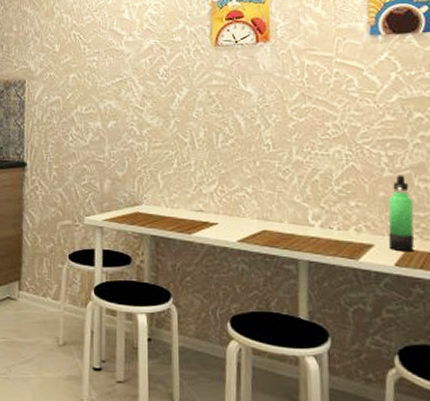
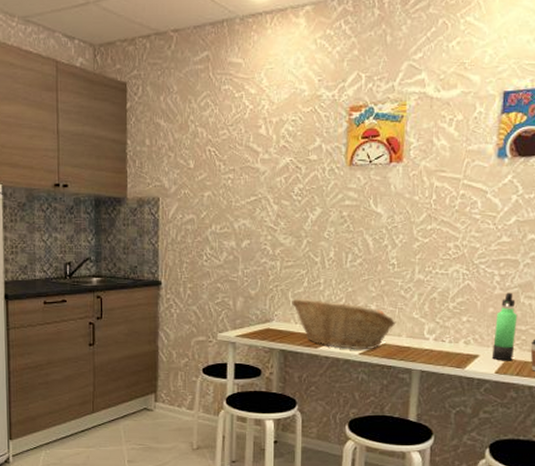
fruit basket: none [161,180,276,237] -> present [292,298,396,350]

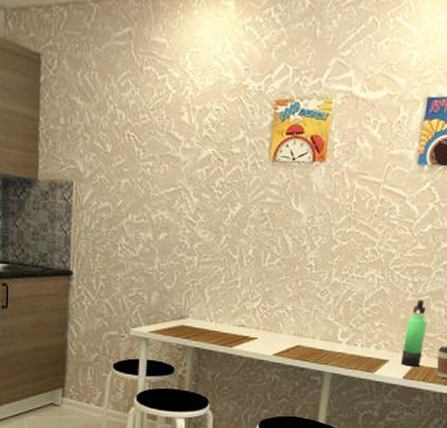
fruit basket: present [292,298,396,350] -> none [208,295,311,352]

